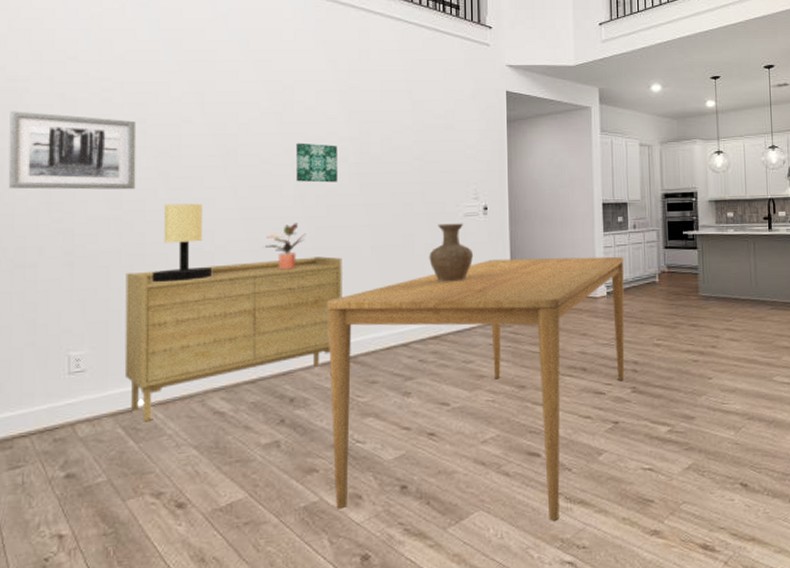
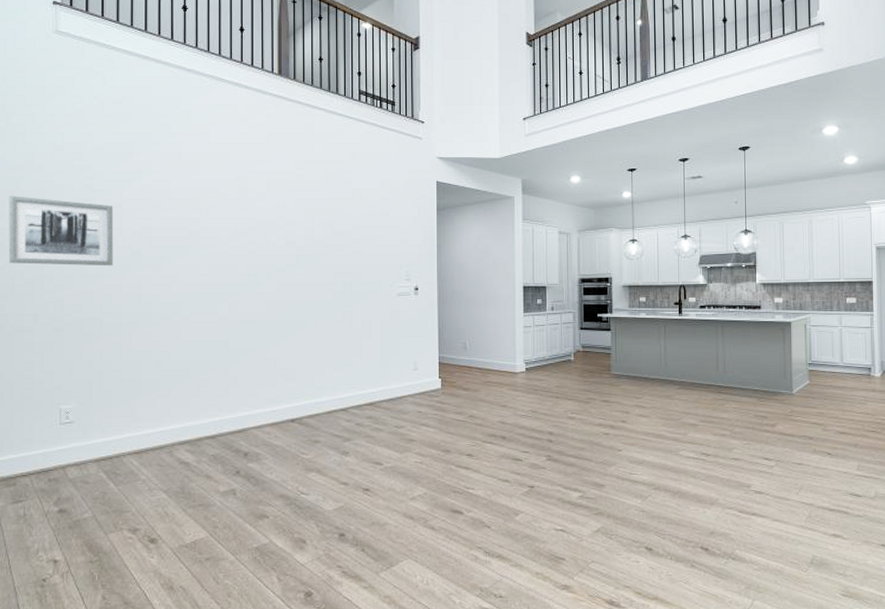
sideboard: present [124,256,342,422] -> none [105,329,289,468]
table lamp: present [152,203,213,283] -> none [128,279,179,348]
potted plant: present [266,223,306,270] -> none [223,298,258,340]
wall art: present [296,143,338,183] -> none [250,226,286,263]
dining table: present [327,256,625,521] -> none [276,335,542,572]
vase: present [429,223,474,282] -> none [365,302,406,355]

